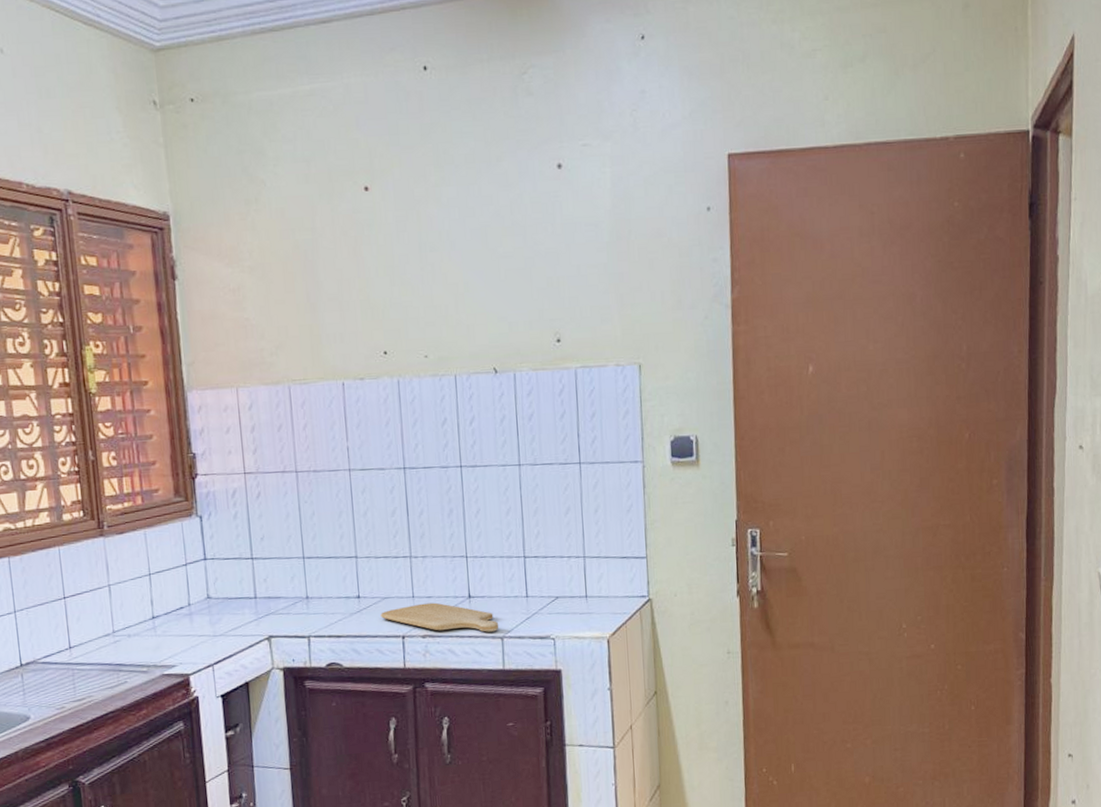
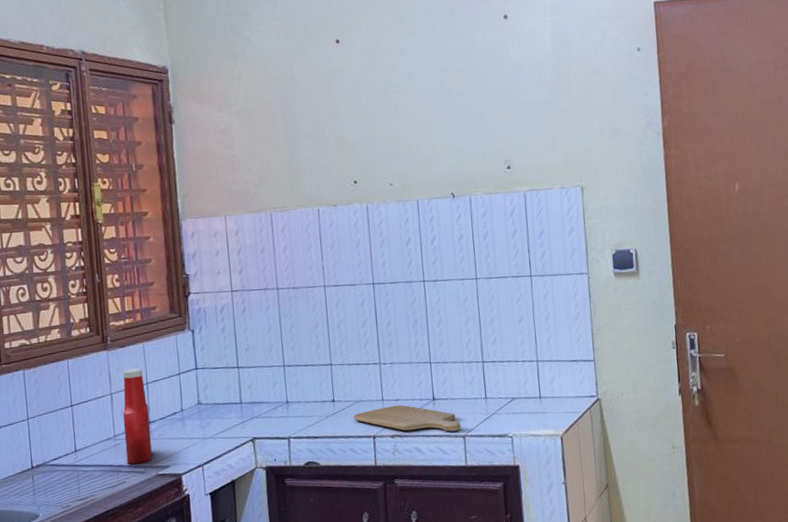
ketchup bottle: none [122,557,156,663] -> present [122,368,152,464]

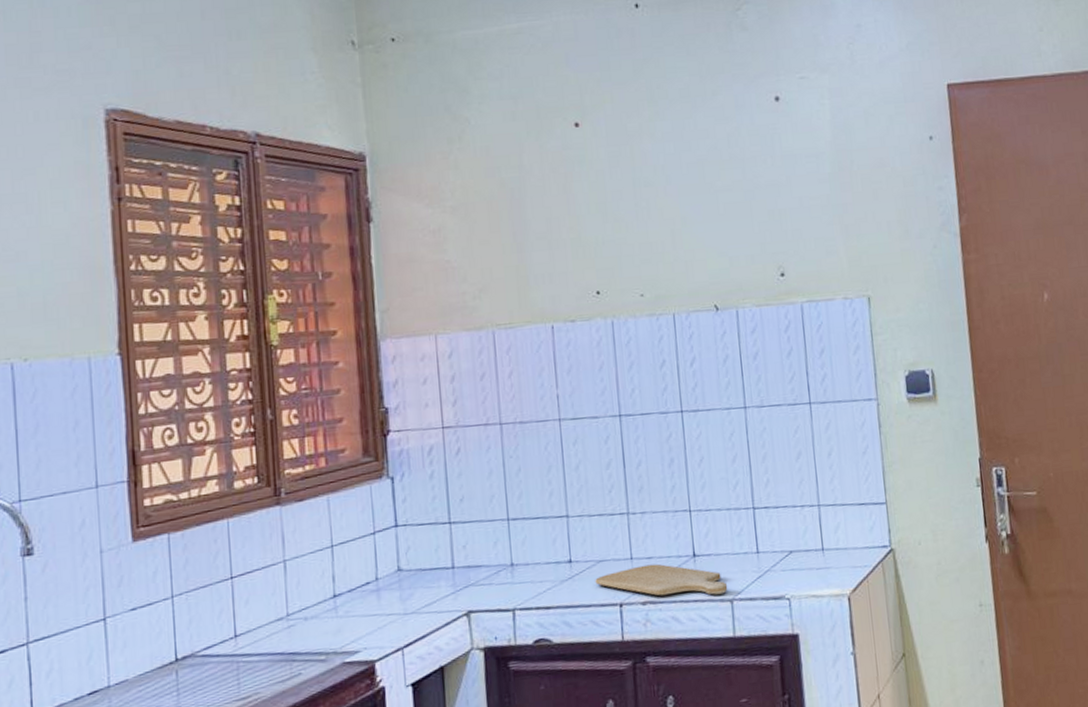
ketchup bottle: present [122,368,152,464] -> none [299,527,337,651]

